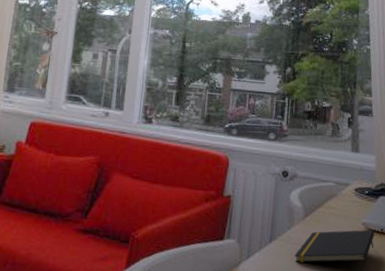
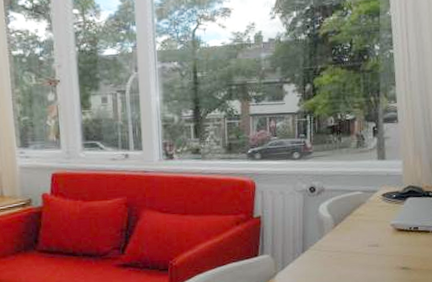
notepad: present [294,229,375,263] -> none [327,229,403,267]

